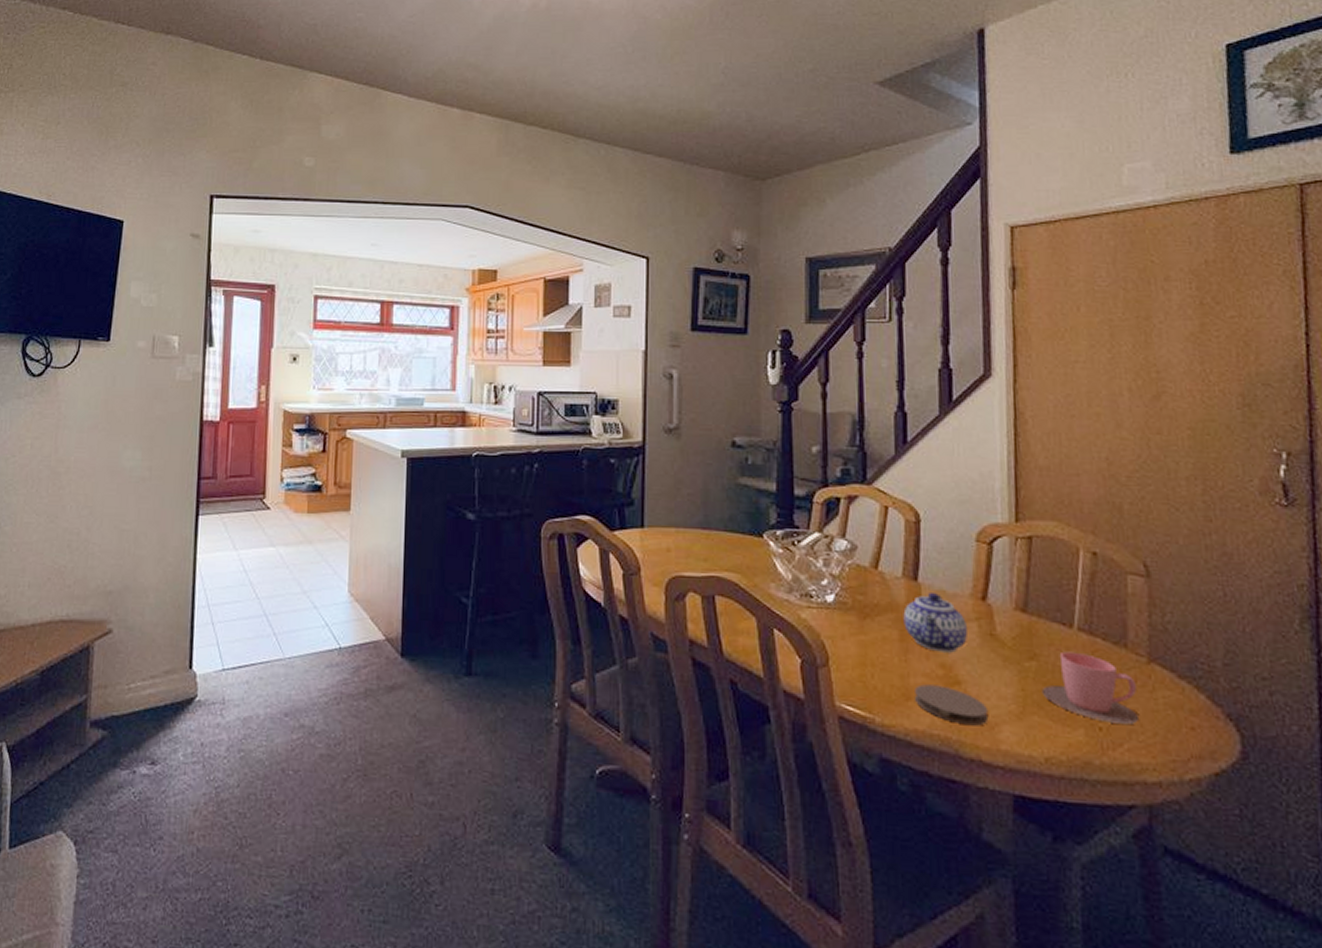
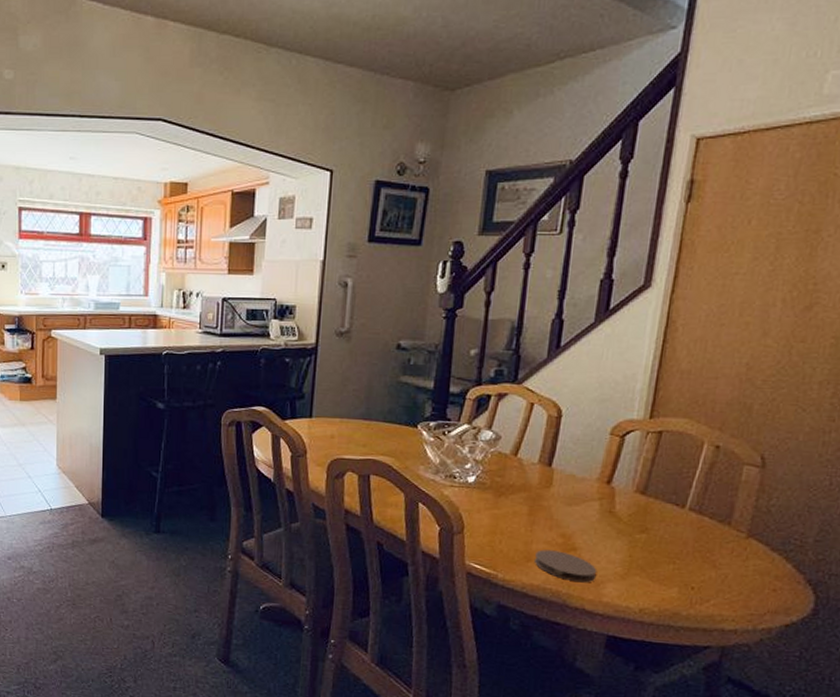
teapot: present [903,593,967,653] -> none [534,477,590,525]
cup: present [1041,651,1138,724] -> none [646,527,732,585]

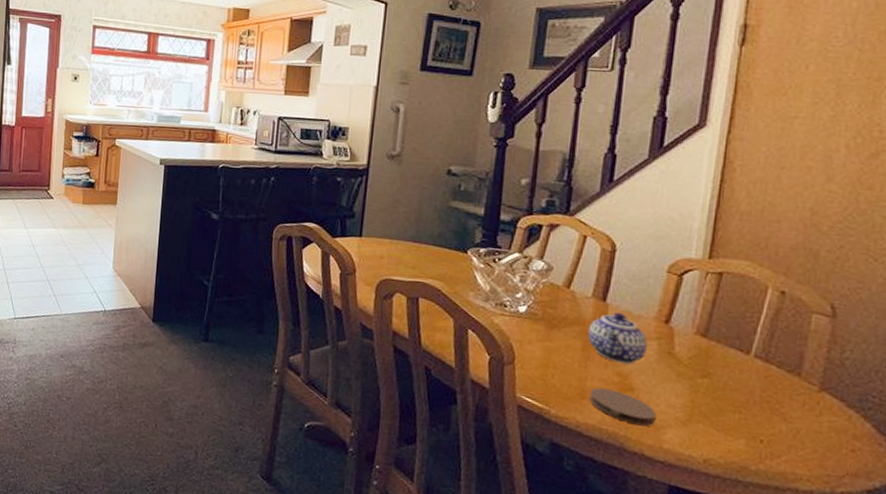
teapot: none [534,477,590,525] -> present [588,313,647,364]

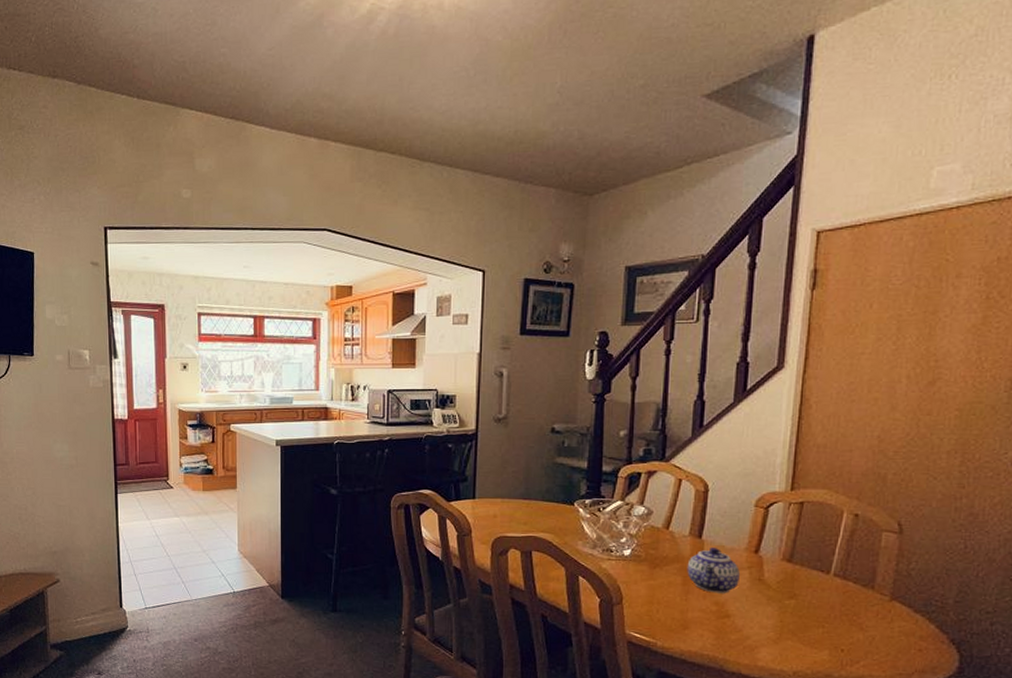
coaster: present [589,387,657,427] -> none [691,617,751,648]

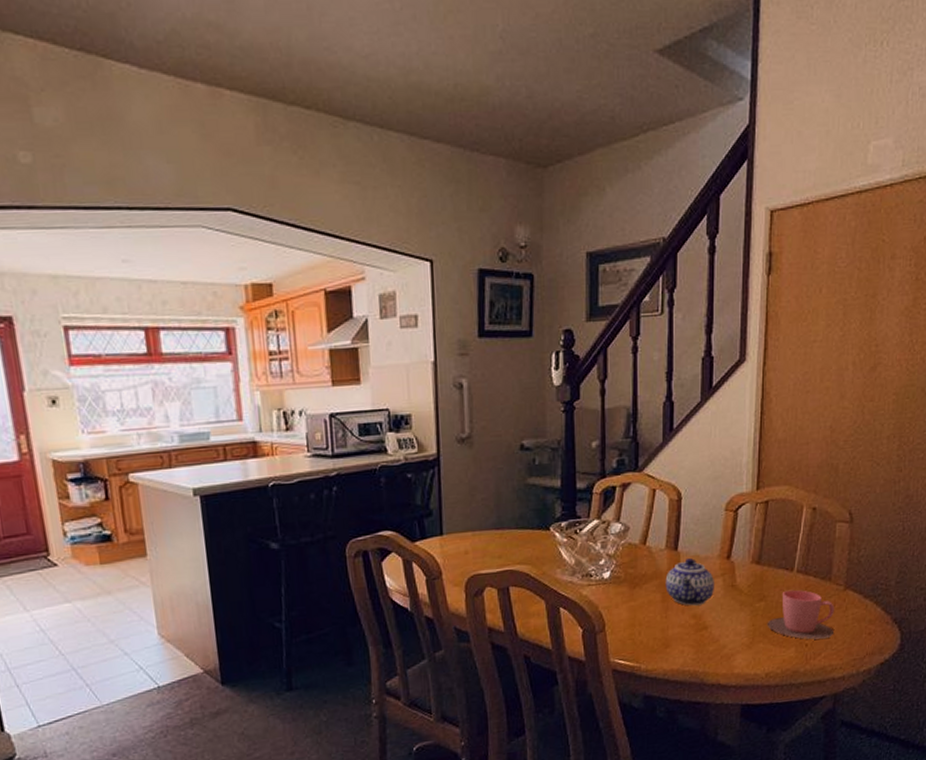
cup: none [796,592,877,647] -> present [767,589,834,640]

